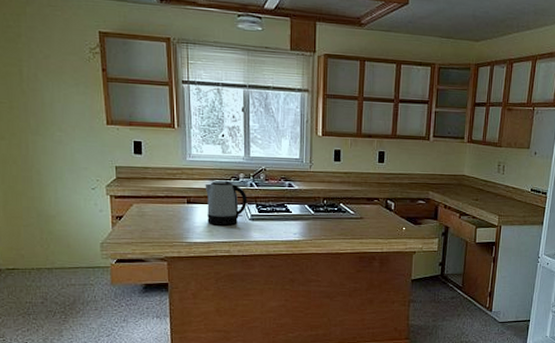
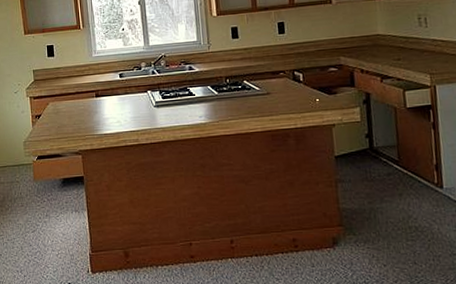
kettle: present [205,180,248,226] -> none [110,71,151,115]

